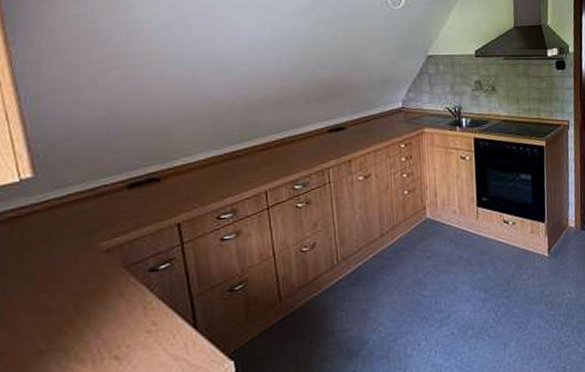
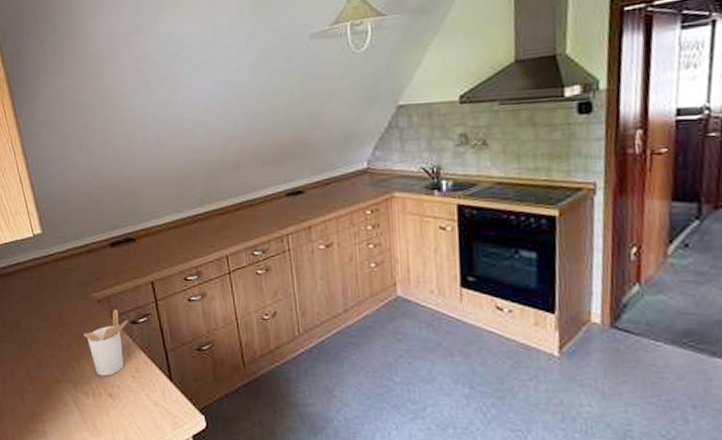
utensil holder: none [84,258,146,338] -> present [84,310,128,377]

